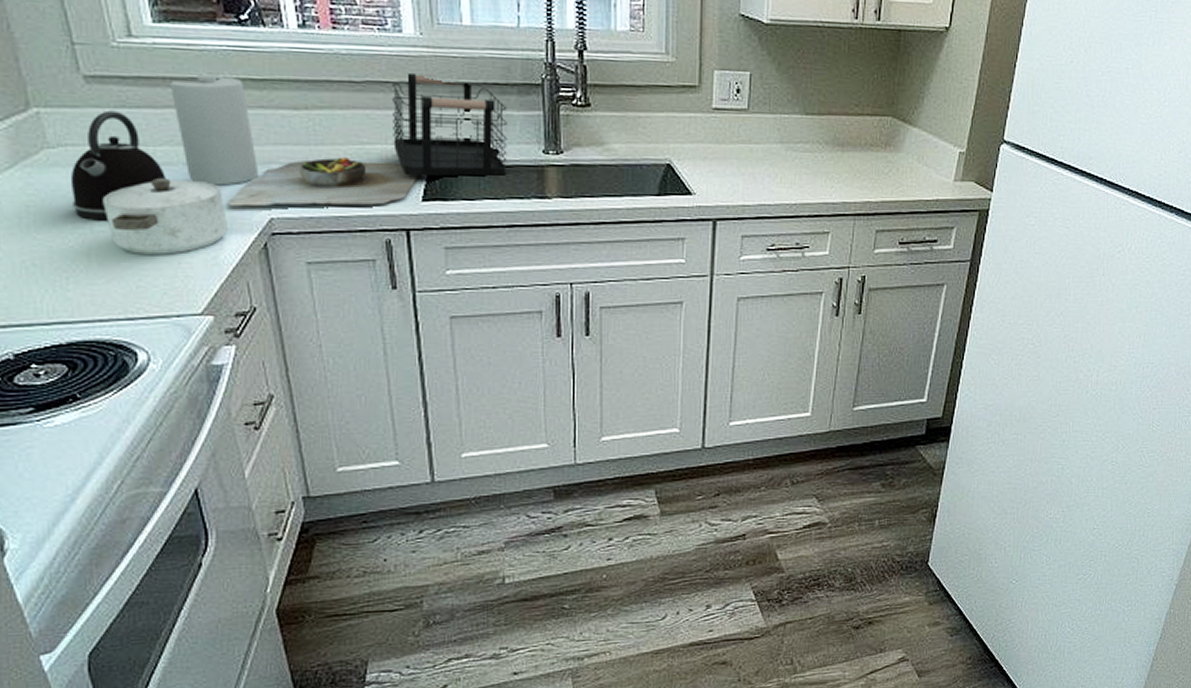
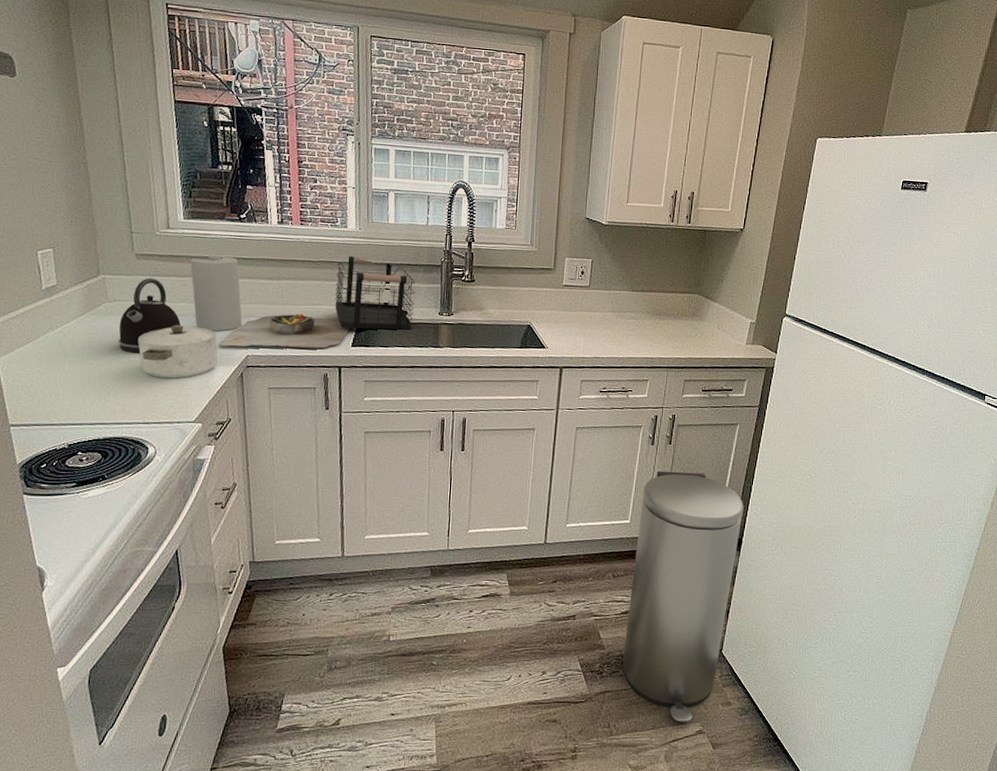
pedal bin: none [807,348,953,651] -> present [622,471,744,723]

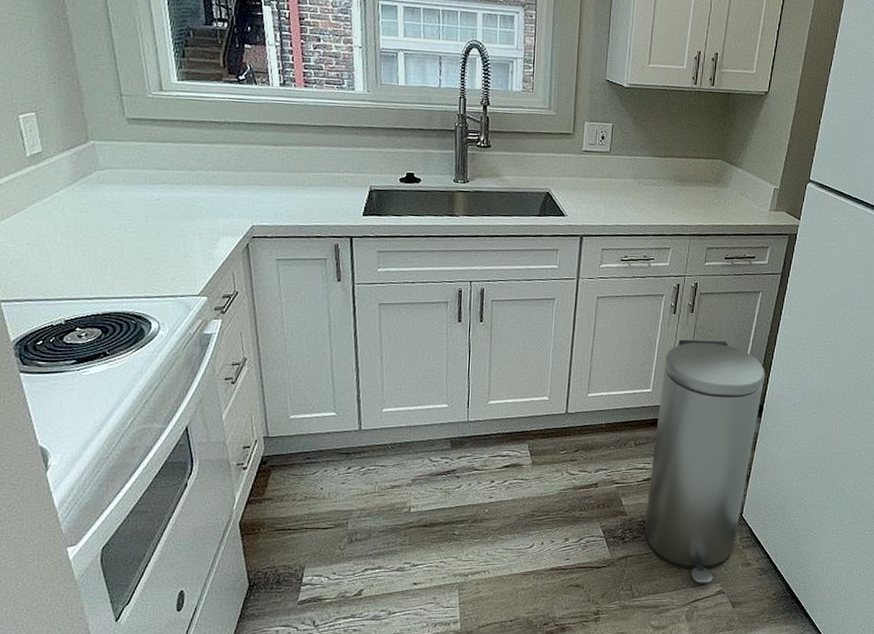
kettle: present [117,277,181,353] -> none [112,143,180,224]
cooking pot: present [138,324,218,379] -> none [134,193,221,250]
paper towel holder: present [190,254,243,332] -> none [187,119,246,201]
cutting board: present [220,313,350,348] -> none [223,181,361,218]
dish rack: present [335,255,416,331] -> none [344,120,429,199]

